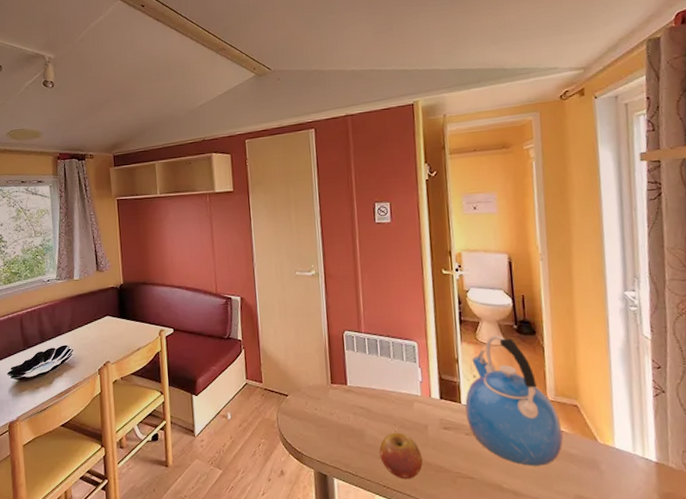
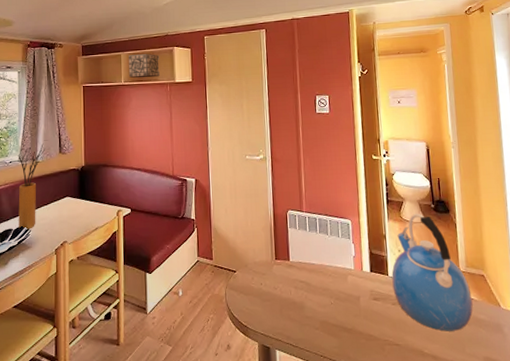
vase: none [55,261,83,350] -> present [18,143,46,231]
decorative box: none [162,162,198,189] -> present [128,54,160,78]
fruit: present [379,432,423,479] -> none [317,304,355,349]

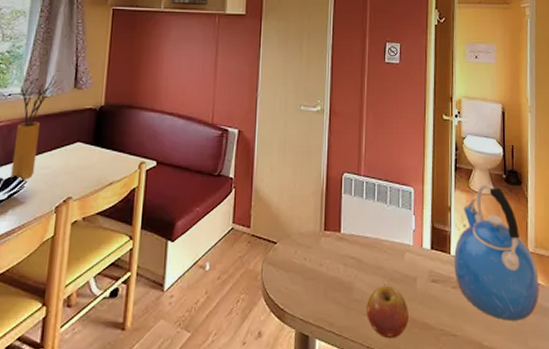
fruit: none [317,304,355,349] -> present [366,285,408,339]

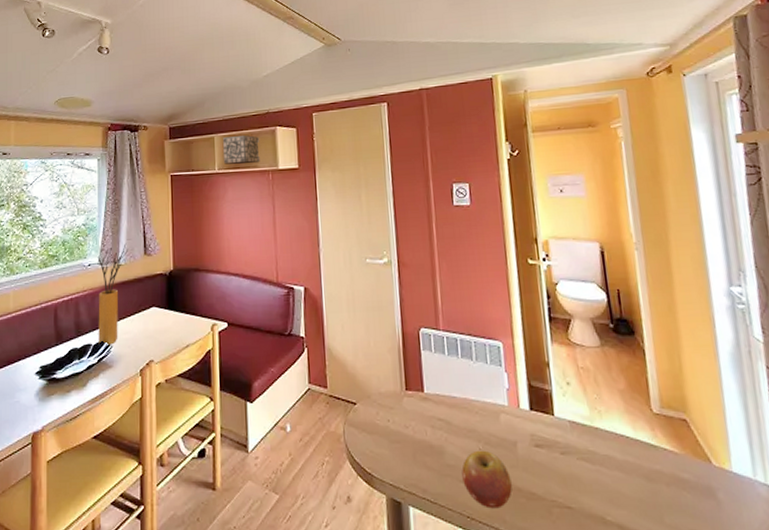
kettle: present [454,183,539,321] -> none [558,334,673,493]

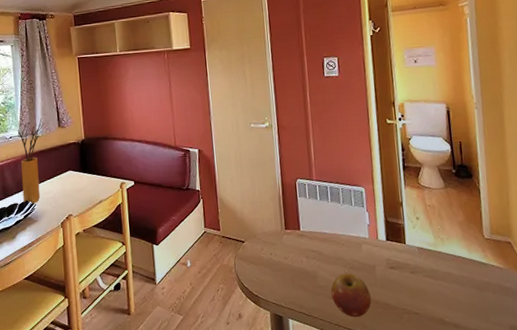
decorative box: present [222,135,260,165] -> none [122,21,156,47]

